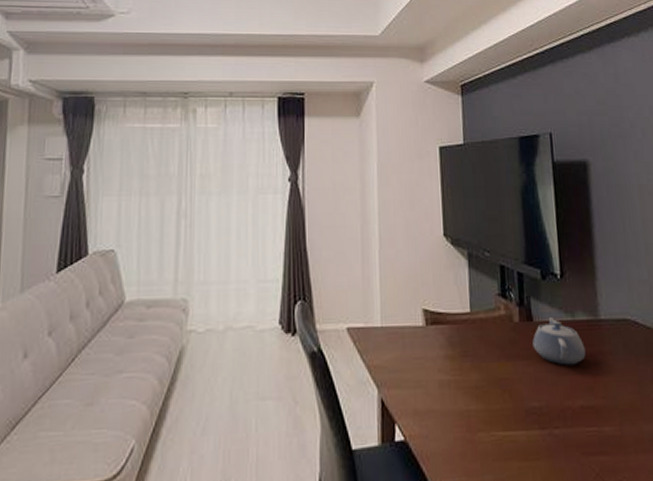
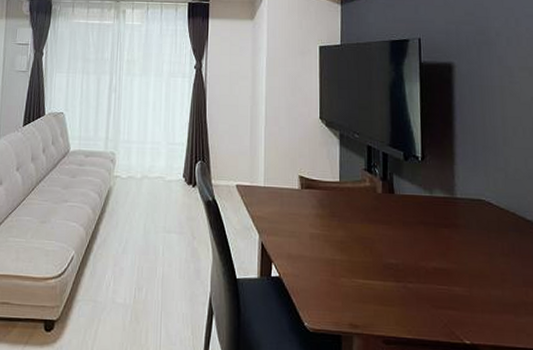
teapot: present [532,317,586,366] -> none [393,192,441,233]

